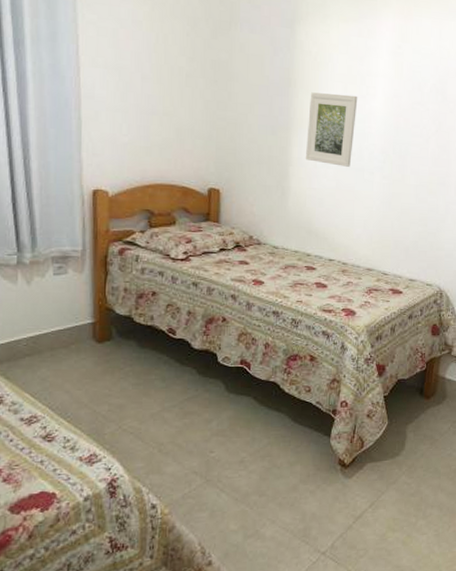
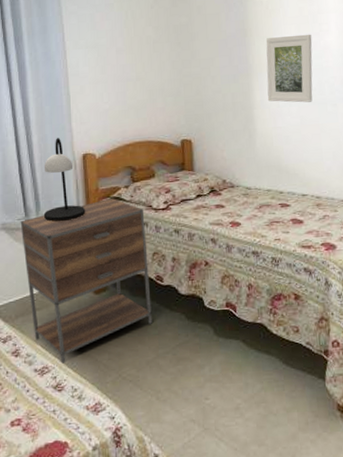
nightstand: none [10,241,161,413] -> present [20,198,152,364]
table lamp: none [40,167,93,263] -> present [43,138,86,222]

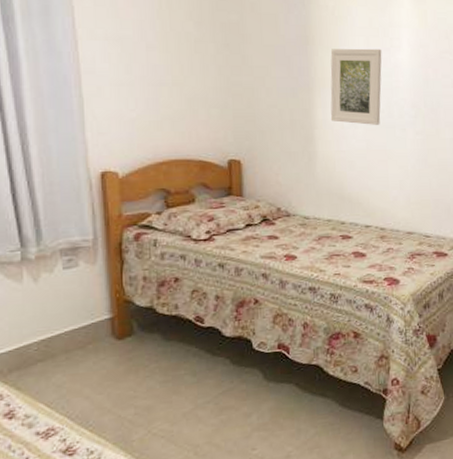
nightstand: present [20,198,152,364] -> none [14,226,190,423]
table lamp: present [43,138,86,222] -> none [46,150,105,255]

